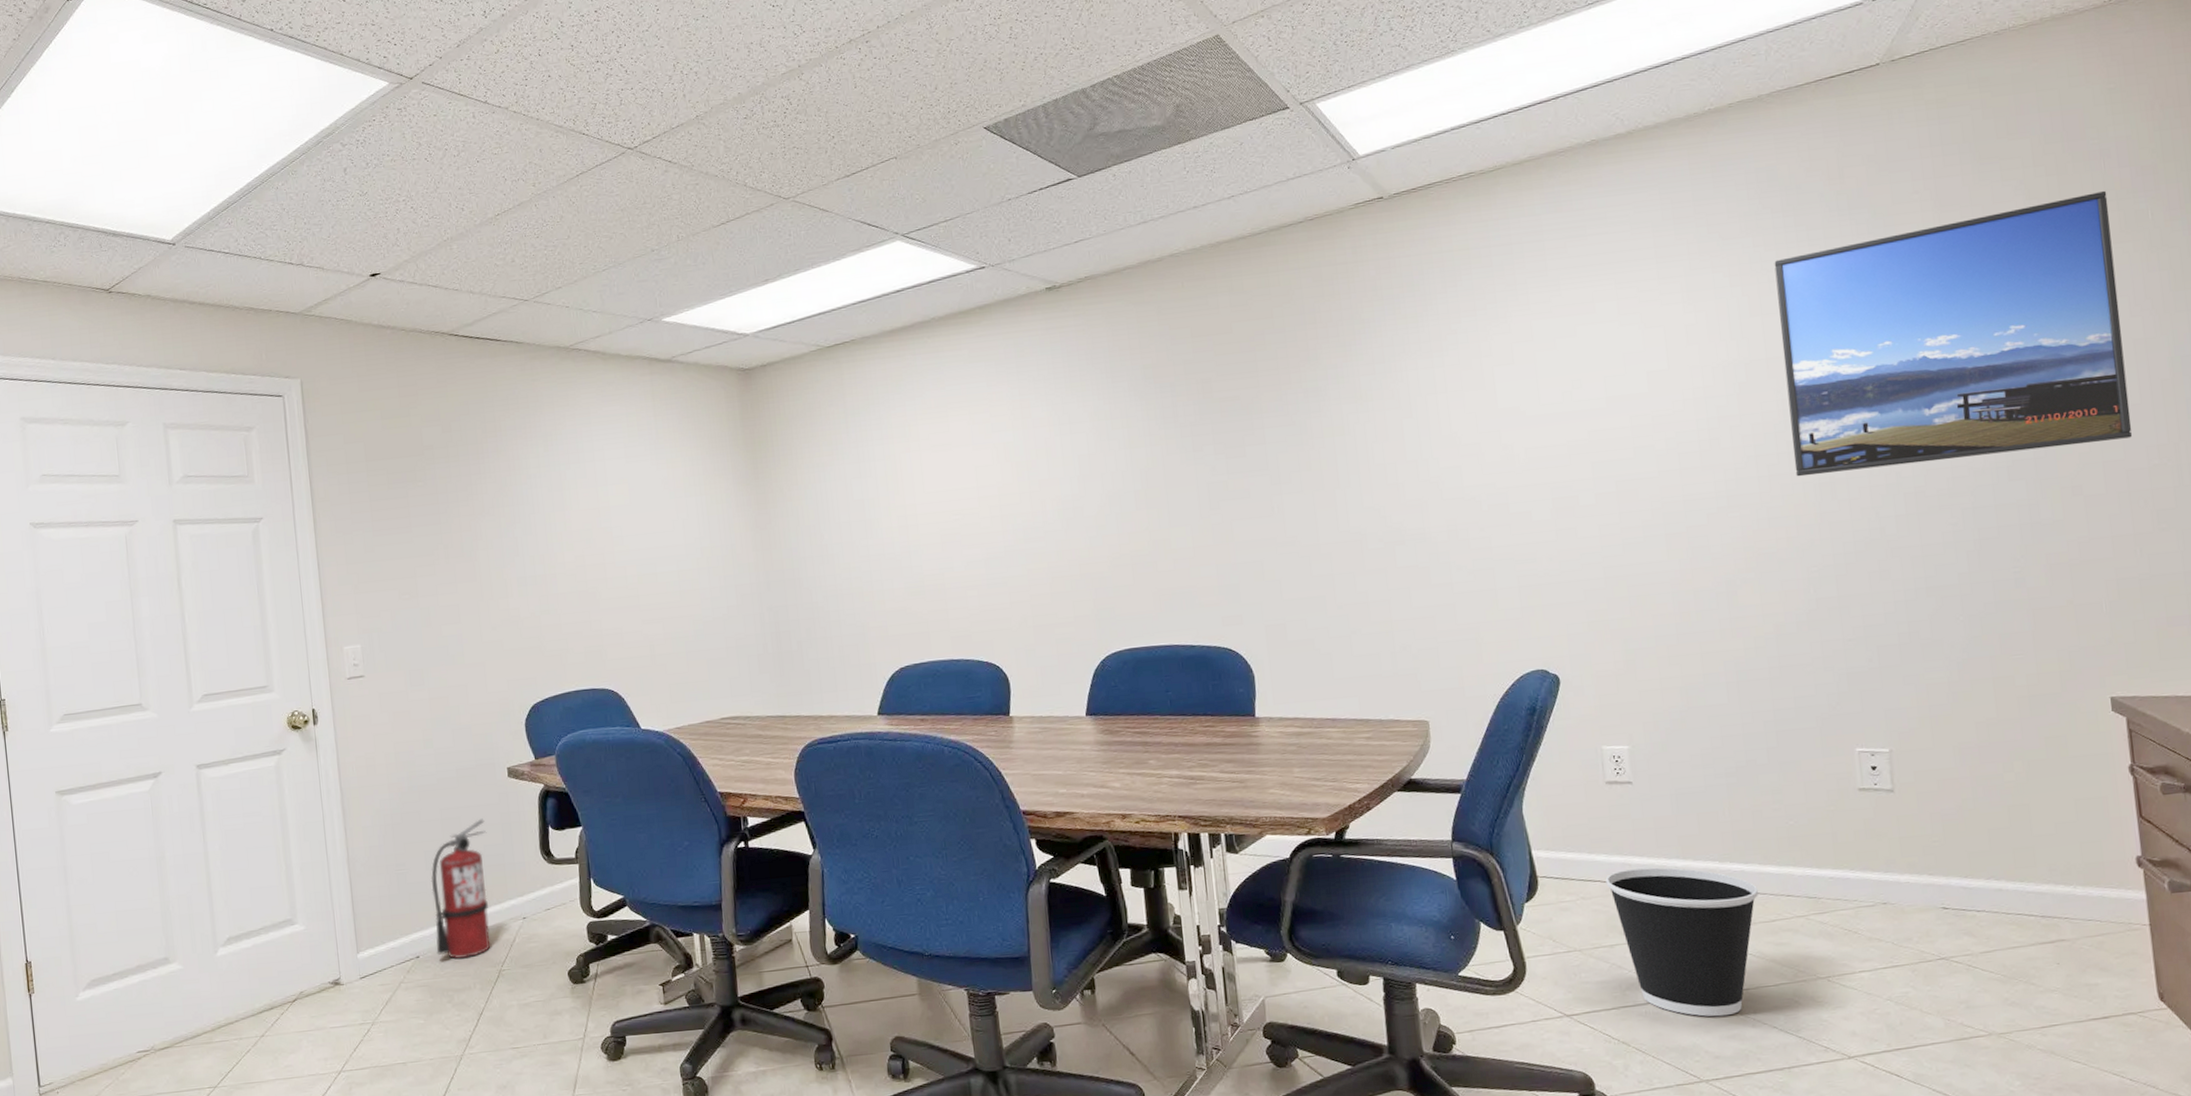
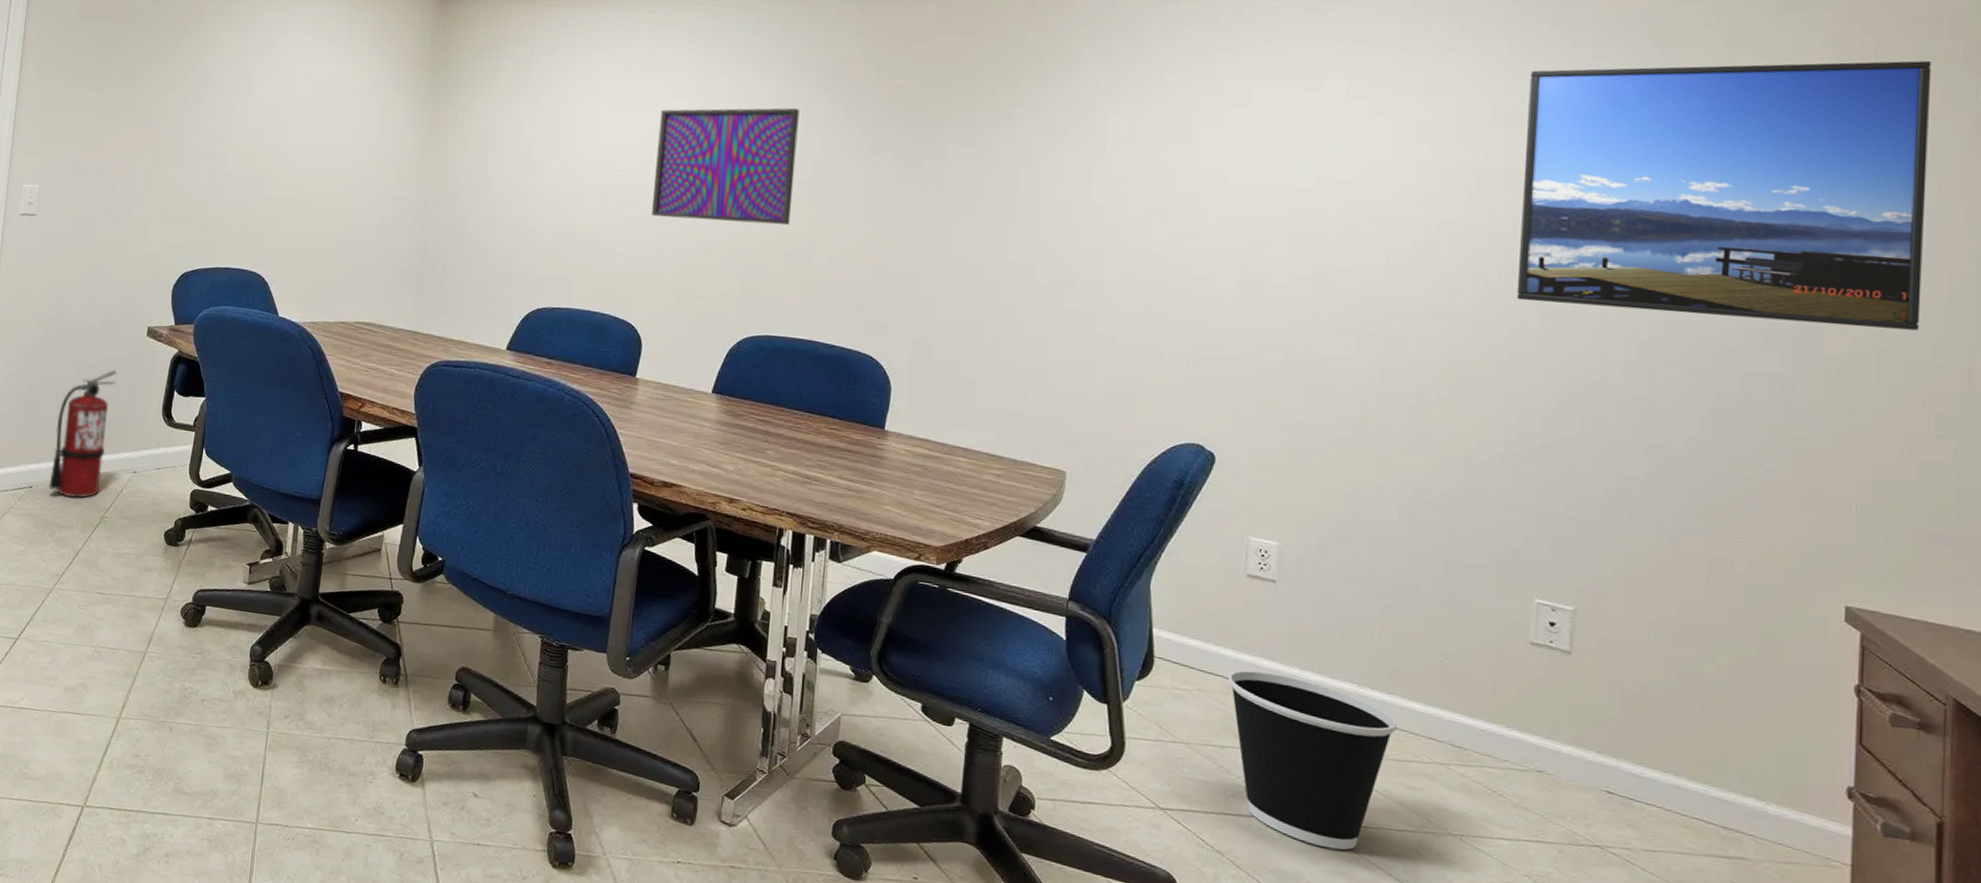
monitor: none [984,419,1129,553] -> present [651,107,800,225]

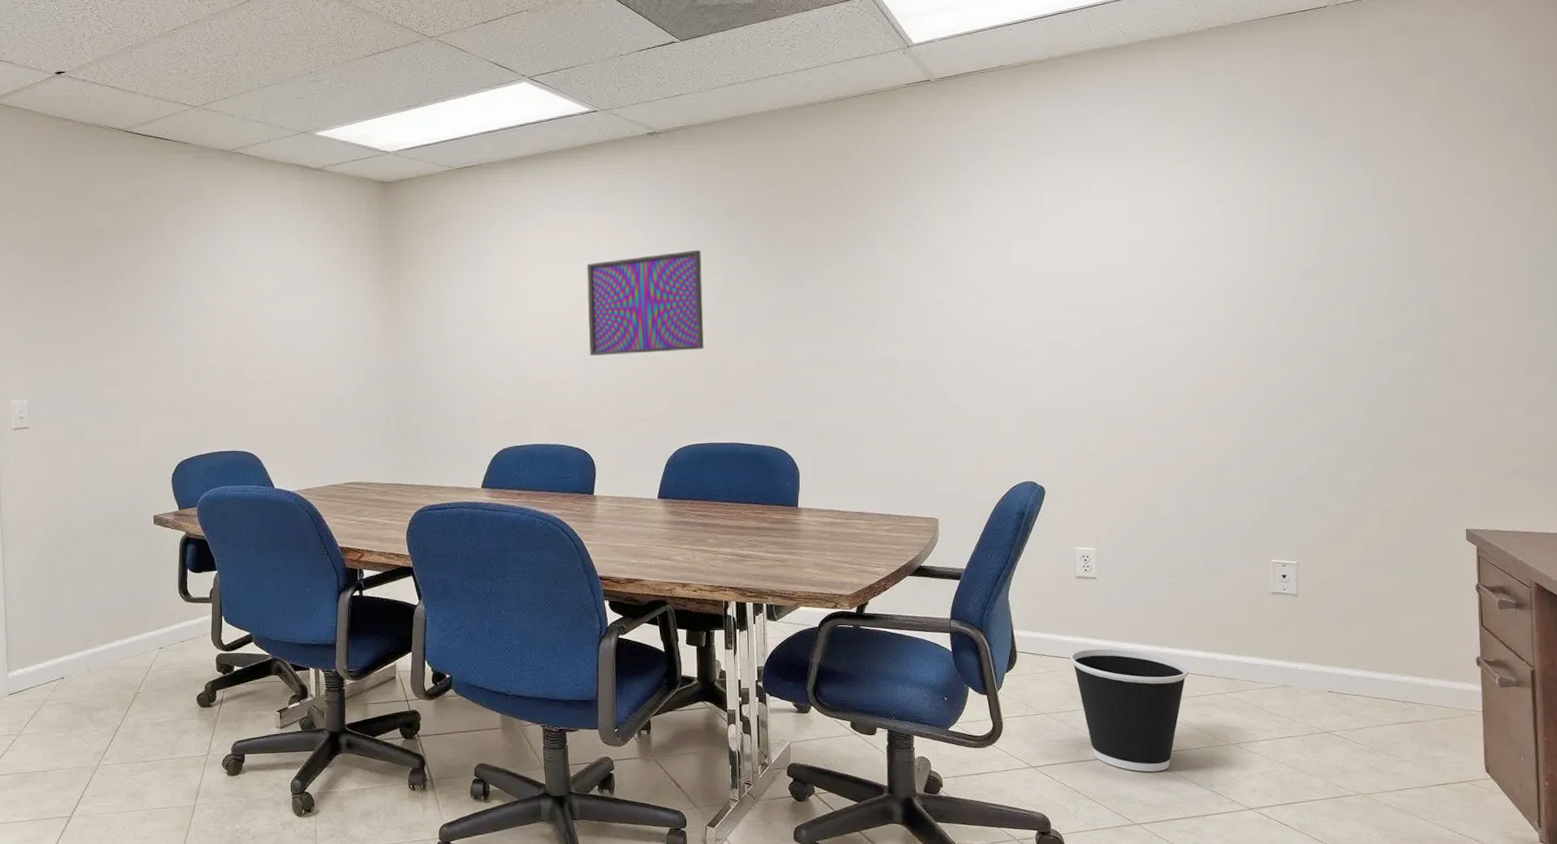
fire extinguisher: present [48,369,117,499] -> none [78,559,132,682]
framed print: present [1516,60,1932,331] -> none [1235,124,1497,337]

